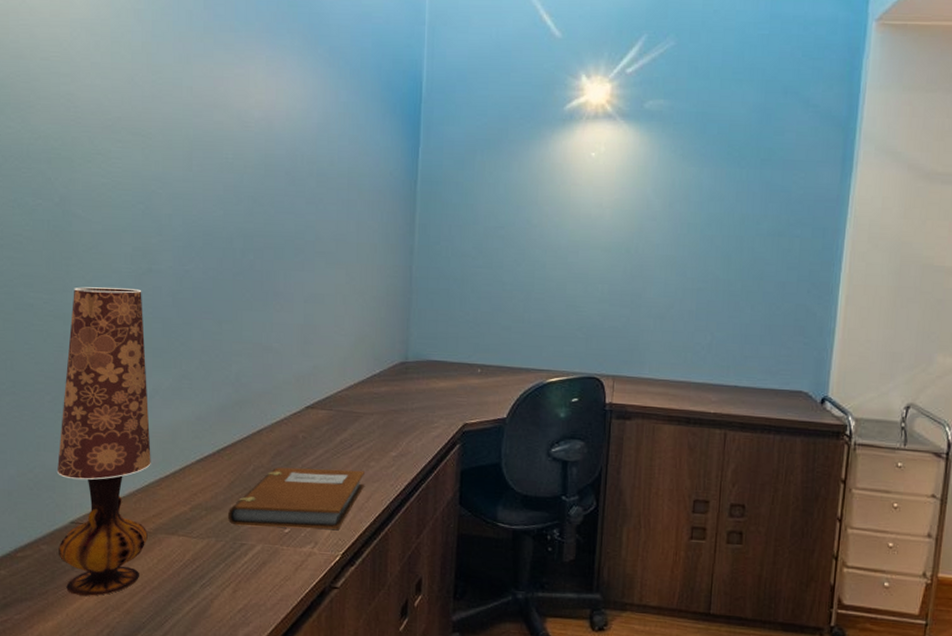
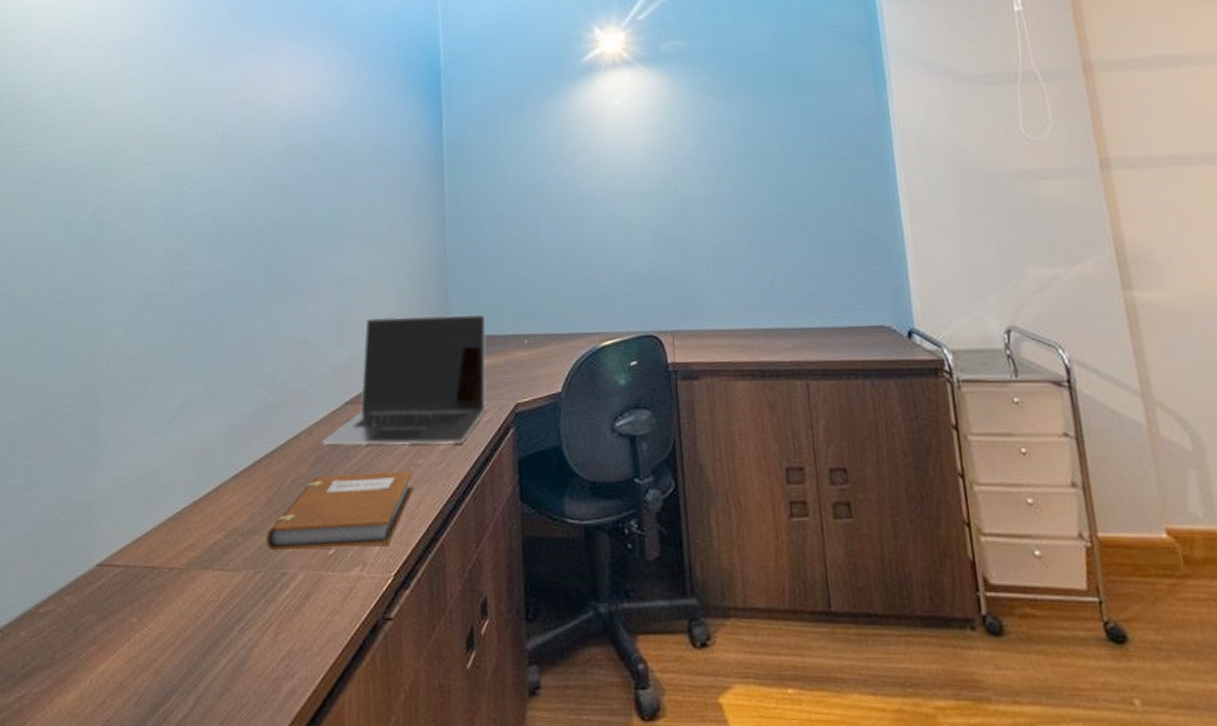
table lamp: present [56,287,151,596] -> none [83,293,183,656]
laptop: none [282,334,444,453] -> present [321,314,487,445]

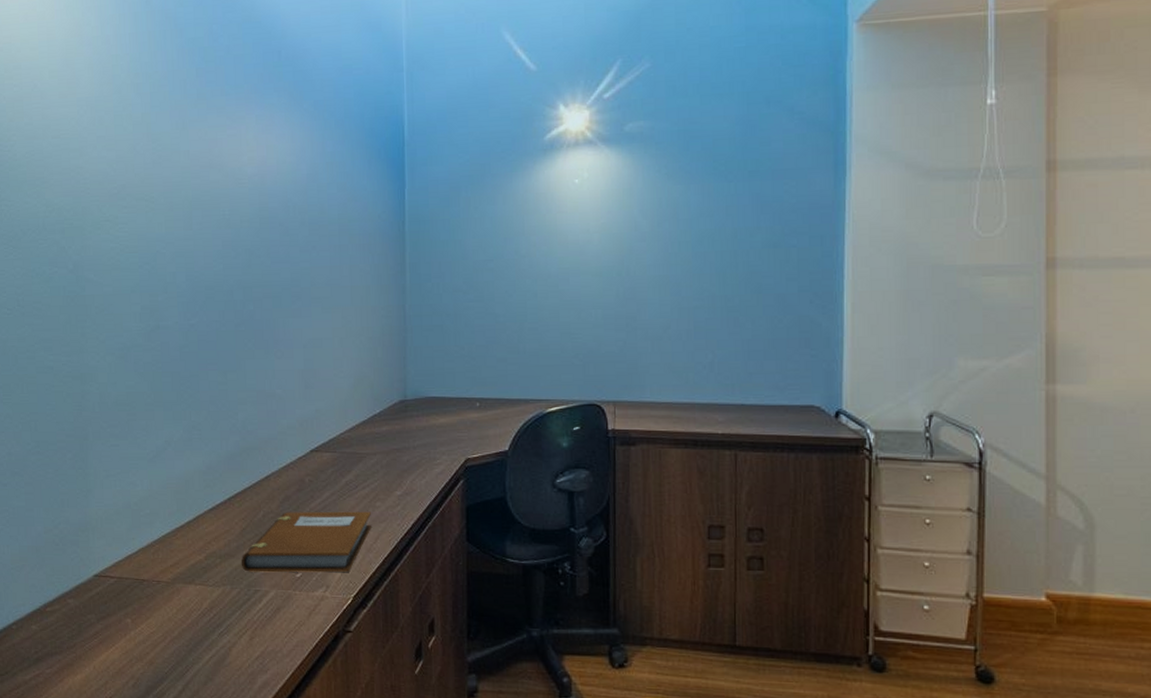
laptop: present [321,314,487,445] -> none [289,376,441,491]

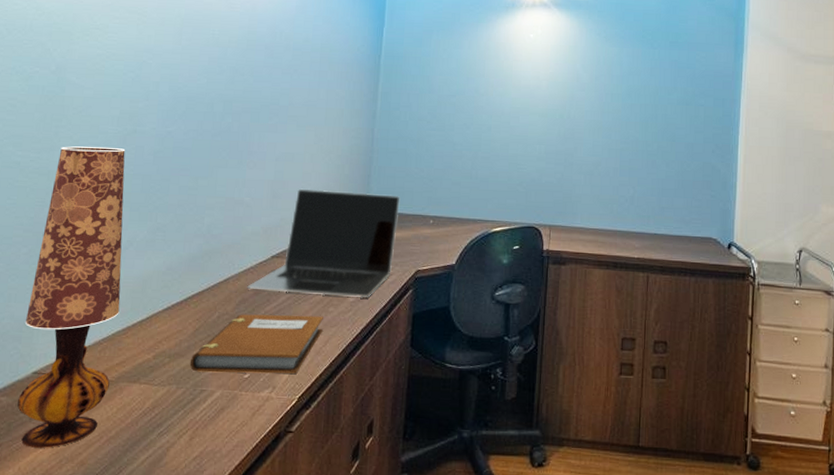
table lamp: none [79,345,167,648] -> present [17,146,126,448]
laptop: none [289,376,441,491] -> present [247,189,400,298]

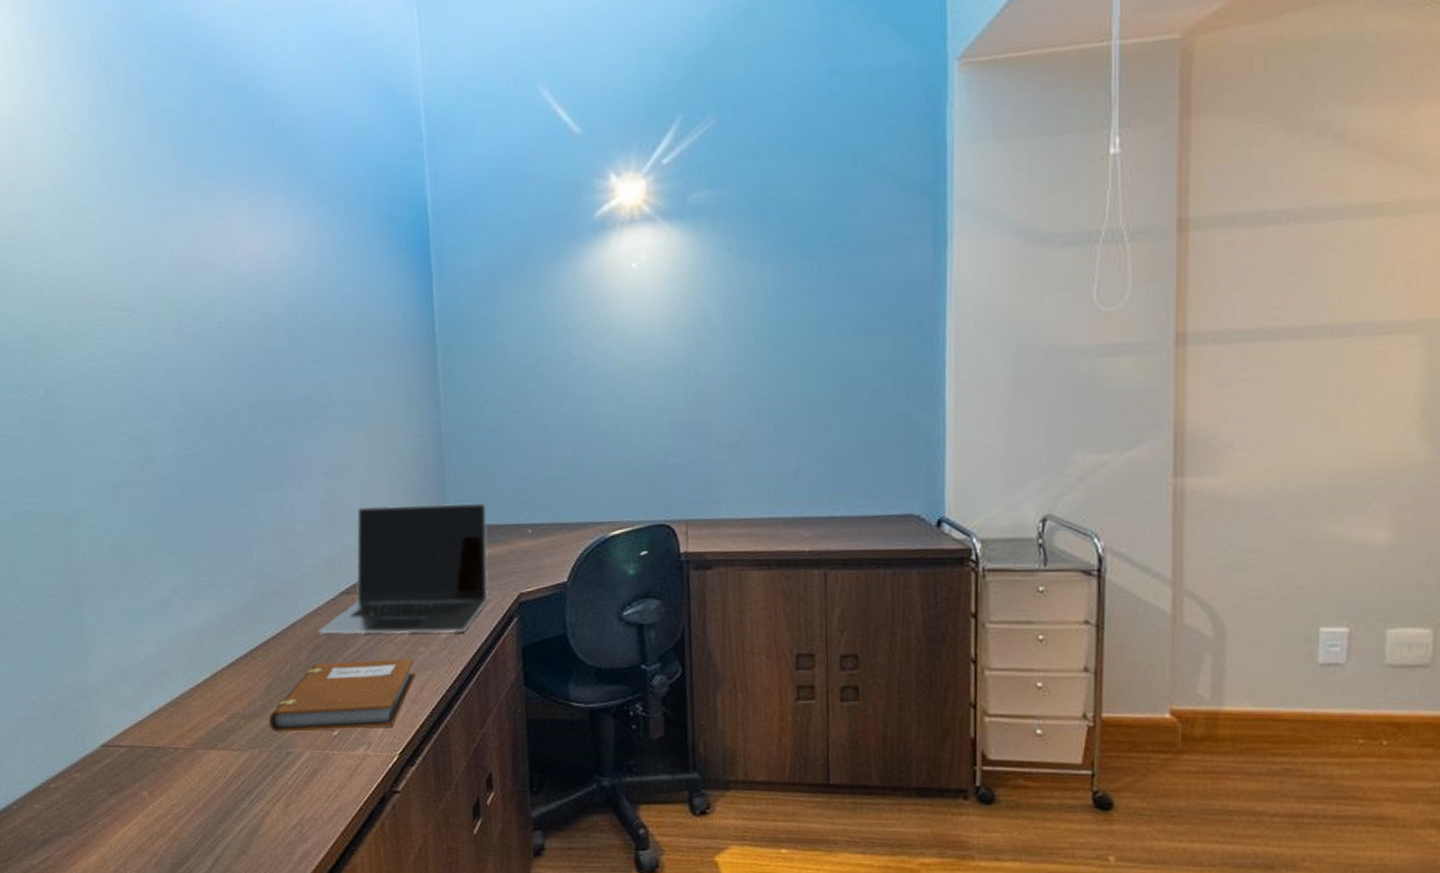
table lamp: present [17,146,126,448] -> none [72,481,186,824]

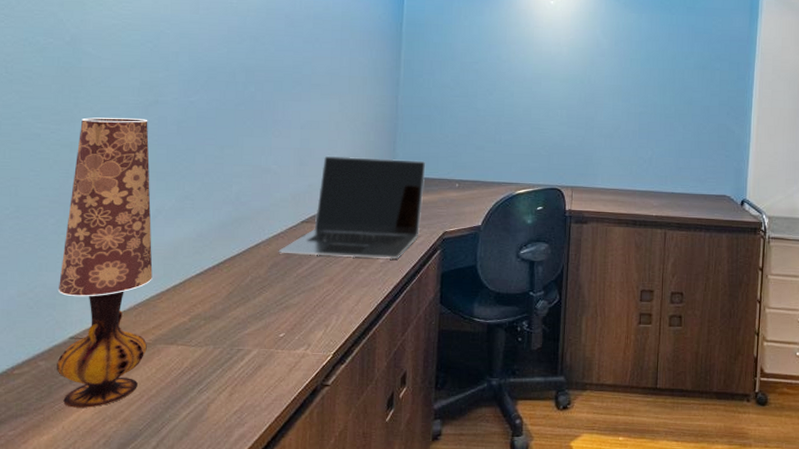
table lamp: none [72,481,186,824] -> present [57,117,153,408]
notebook: present [268,658,415,733] -> none [225,277,354,333]

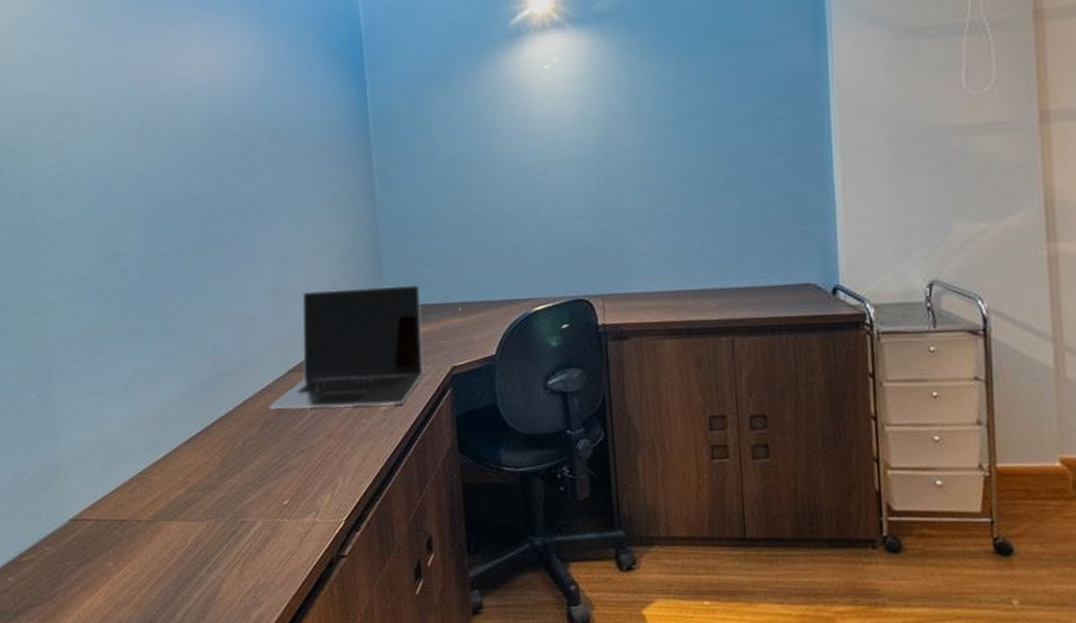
table lamp: present [57,117,153,408] -> none [44,274,148,594]

